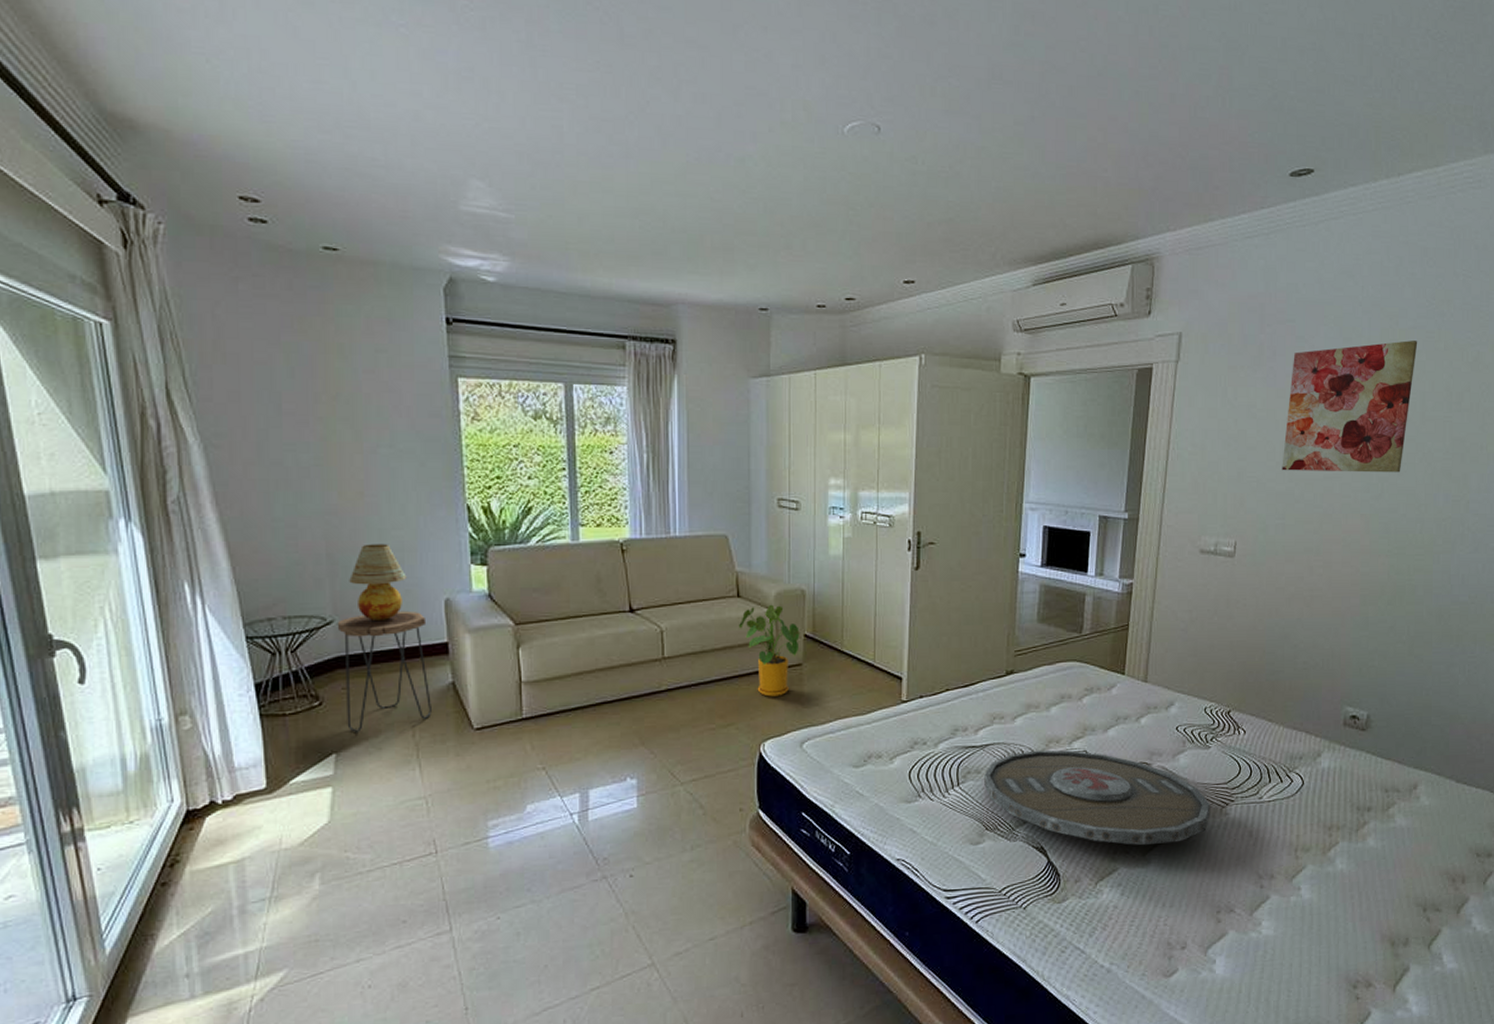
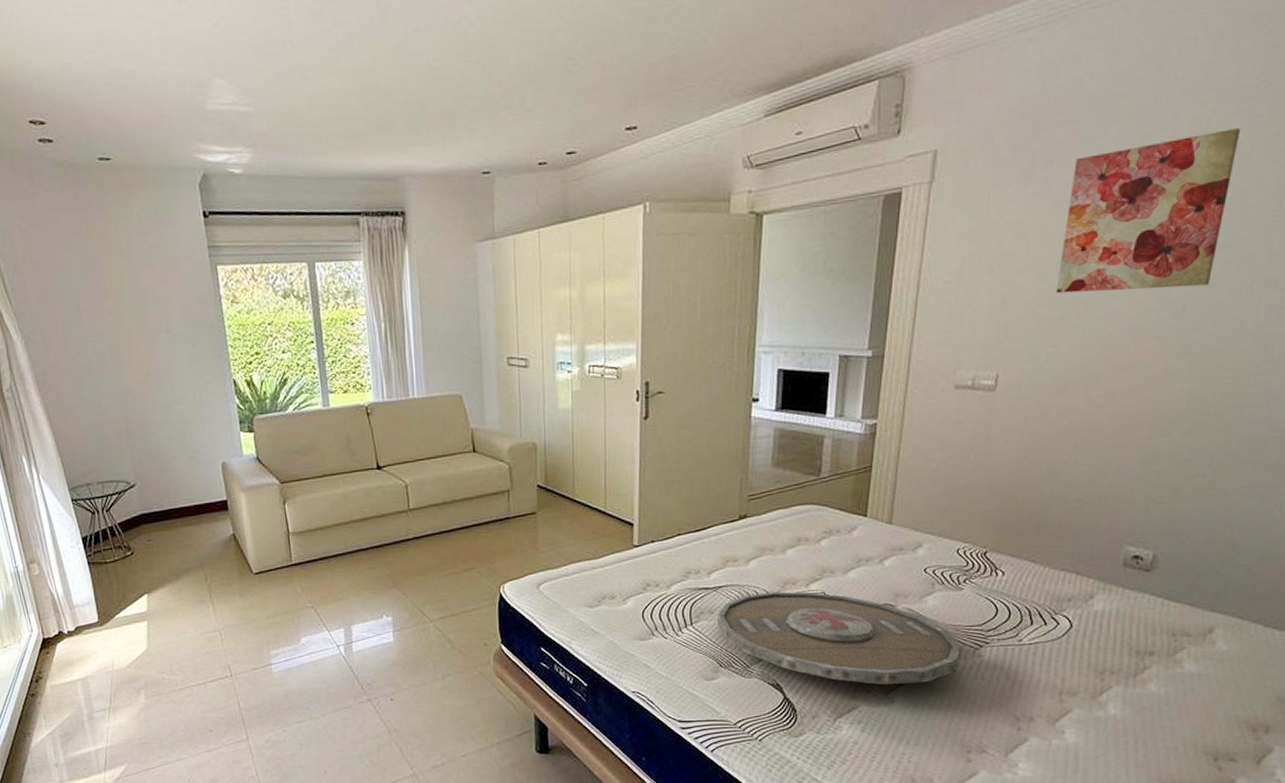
side table: present [337,610,432,732] -> none [138,474,219,577]
table lamp: present [349,543,407,622] -> none [145,417,190,484]
house plant: present [738,604,801,697] -> none [475,457,534,543]

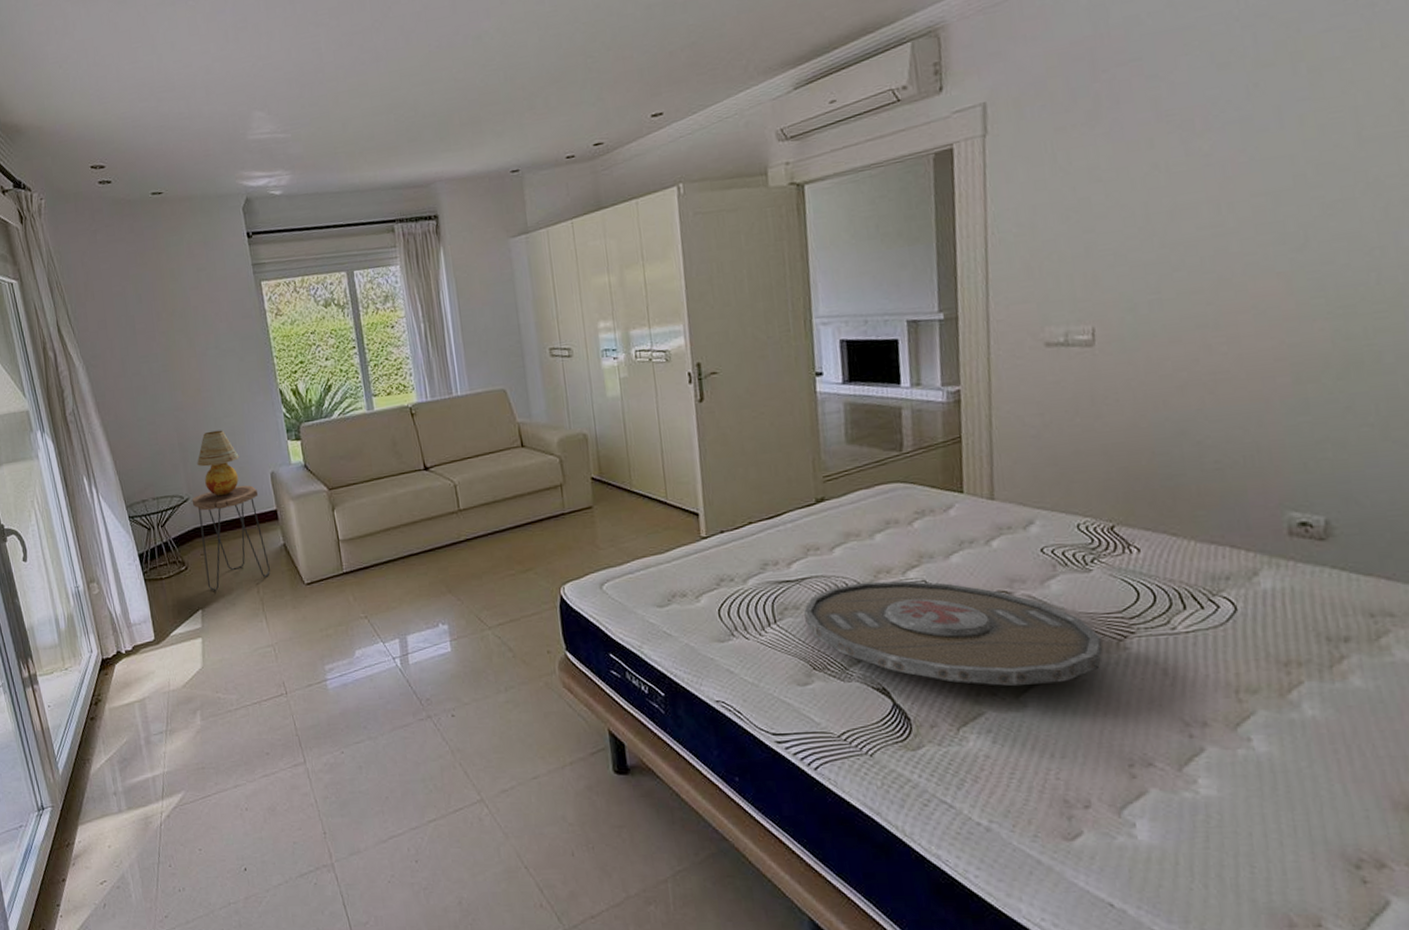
side table: none [138,474,219,577] -> present [191,485,270,591]
table lamp: none [145,417,190,484] -> present [197,430,239,496]
wall art: present [1056,128,1241,294] -> none [1145,45,1337,237]

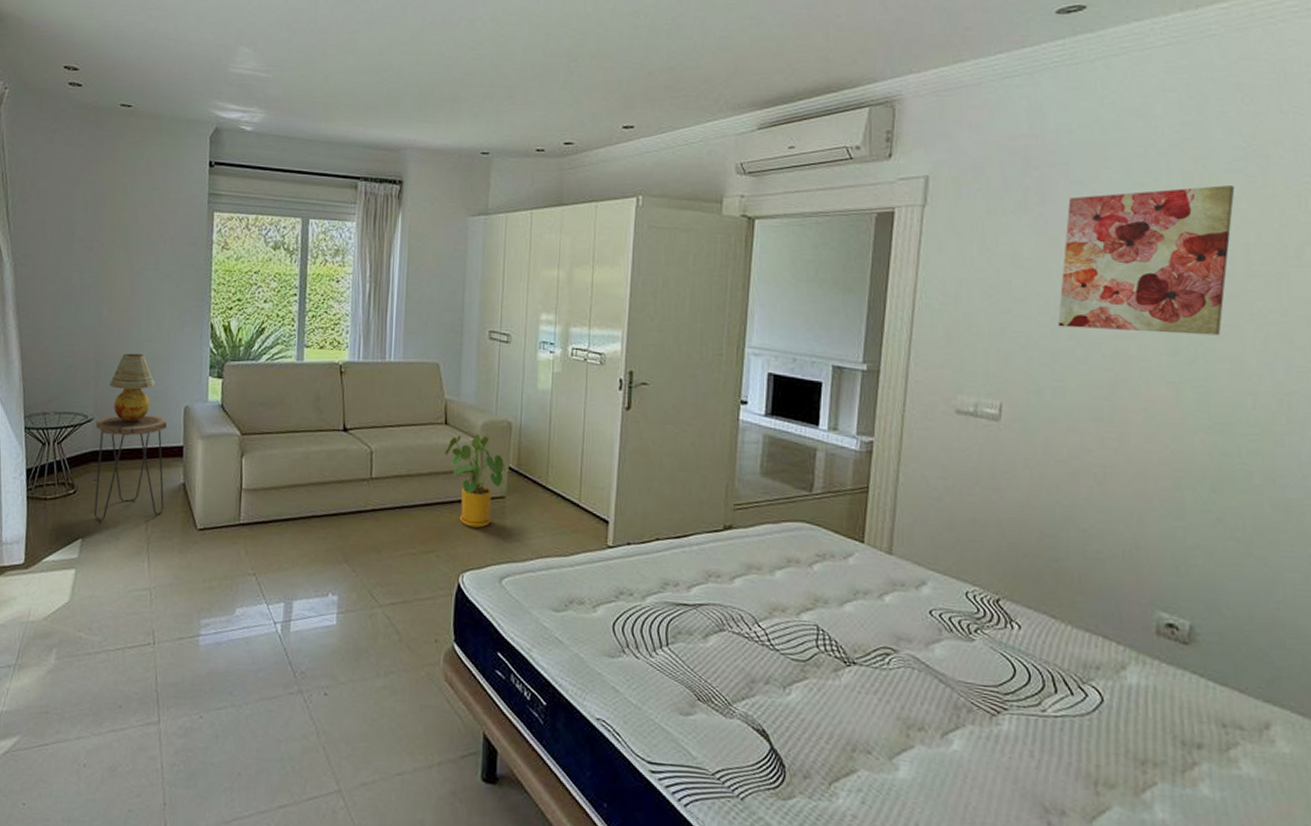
house plant: none [525,450,588,541] -> present [444,434,506,528]
serving tray: present [804,580,1103,687] -> none [697,617,976,750]
wall art: none [1145,45,1337,237] -> present [1058,185,1235,336]

